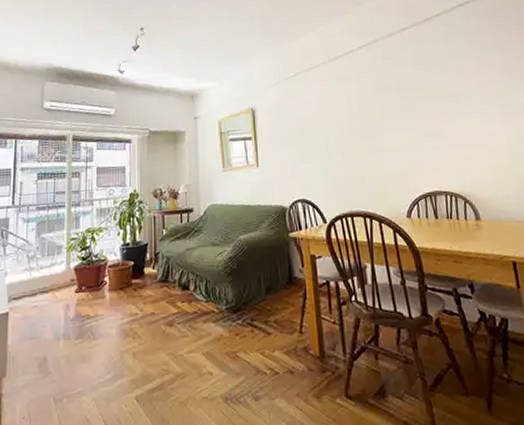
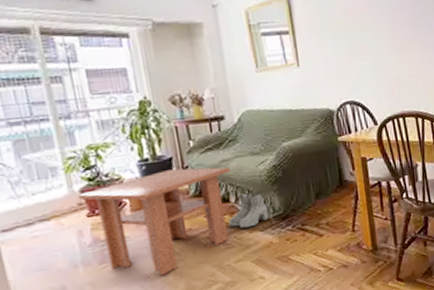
coffee table: none [73,254,193,358] -> present [79,167,230,276]
boots: none [186,282,222,318] -> present [228,192,269,229]

